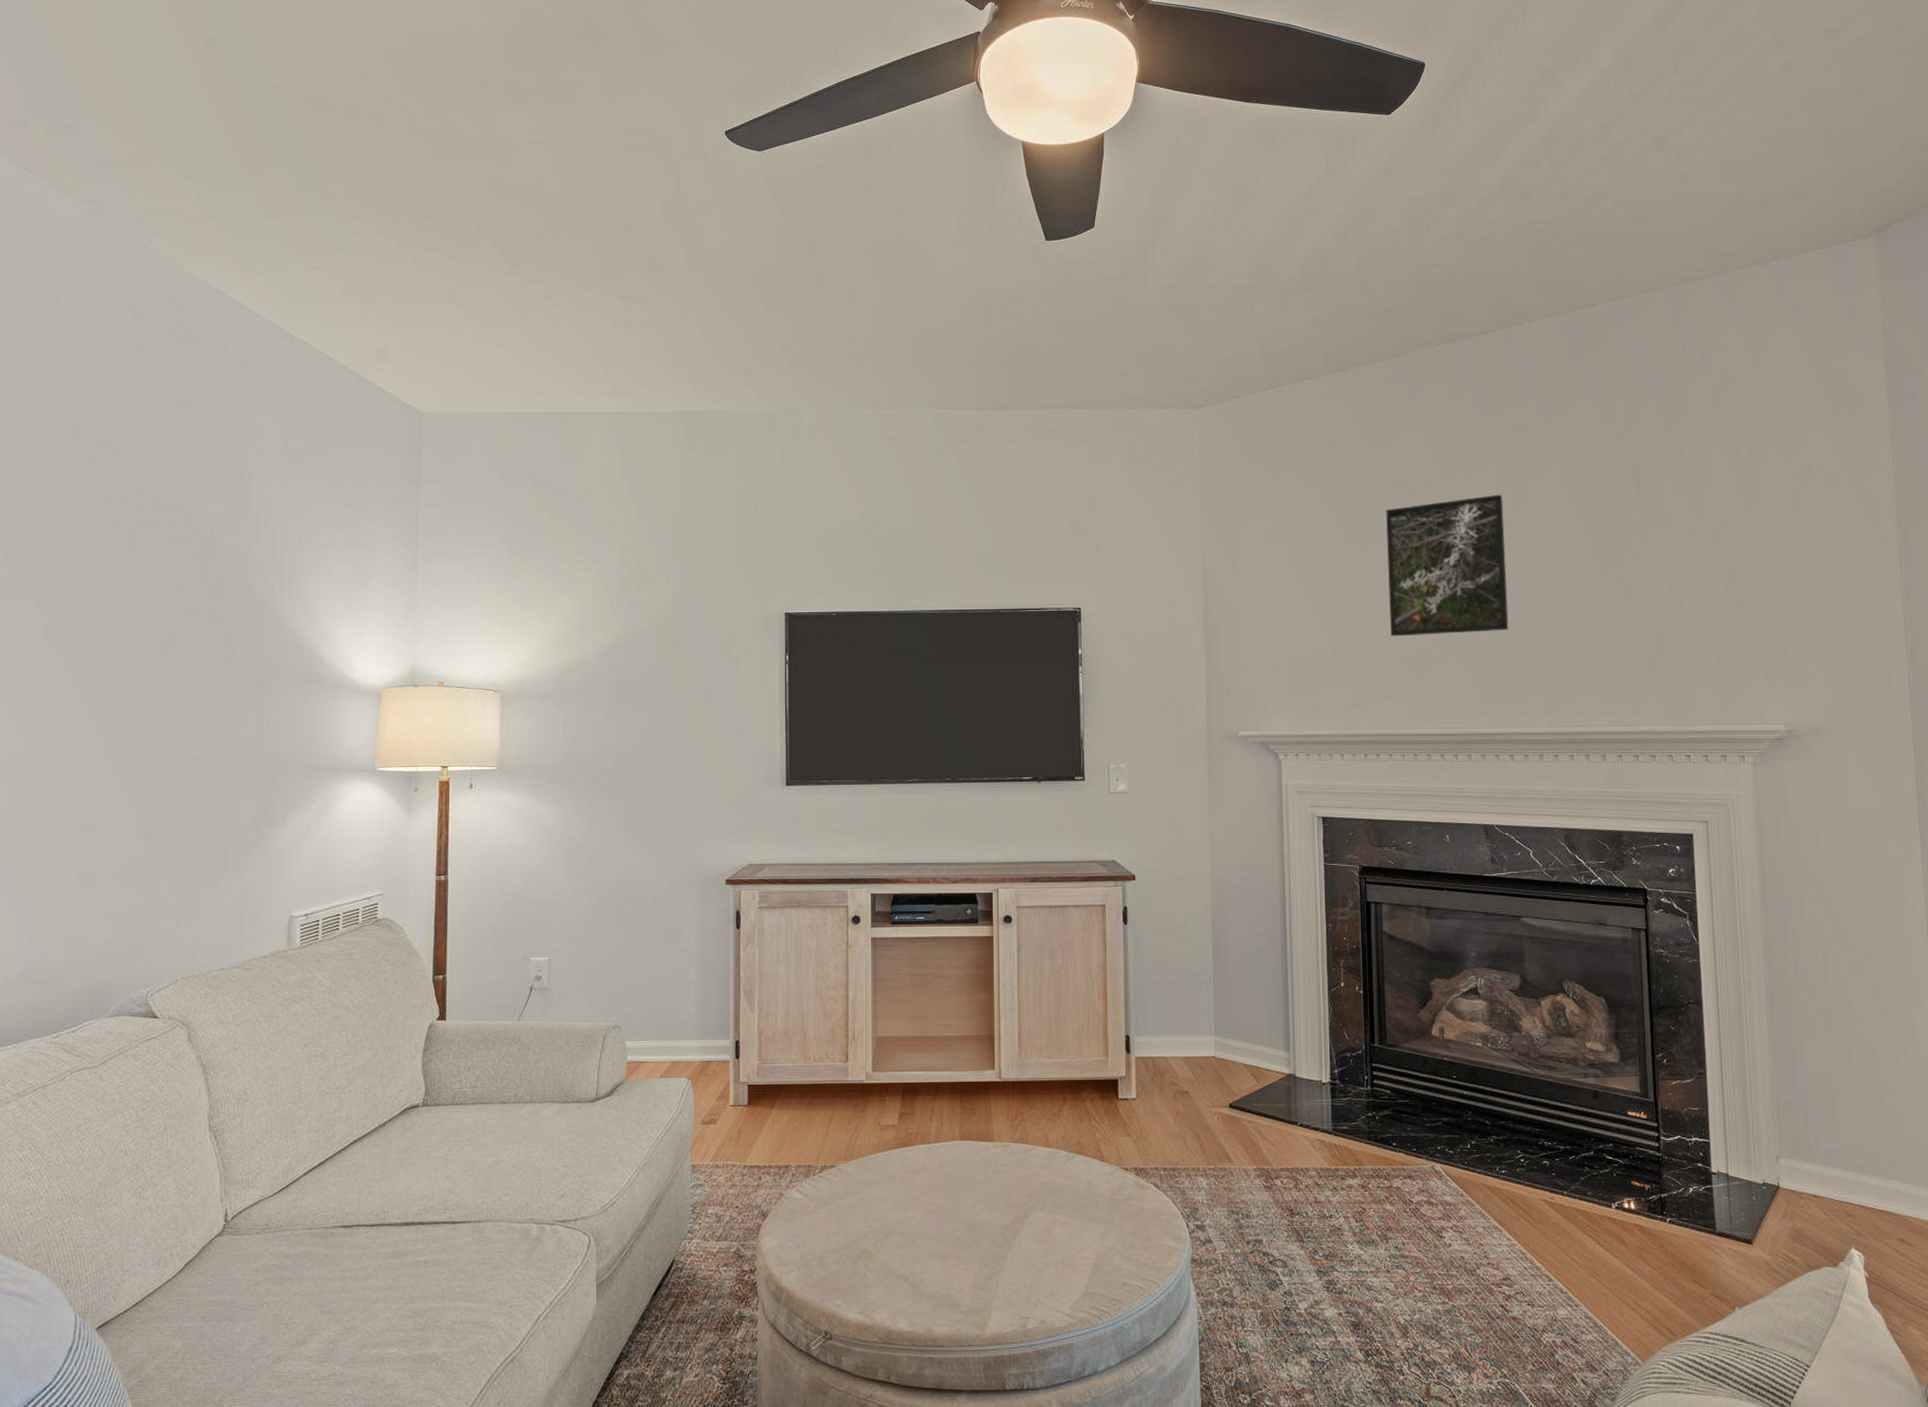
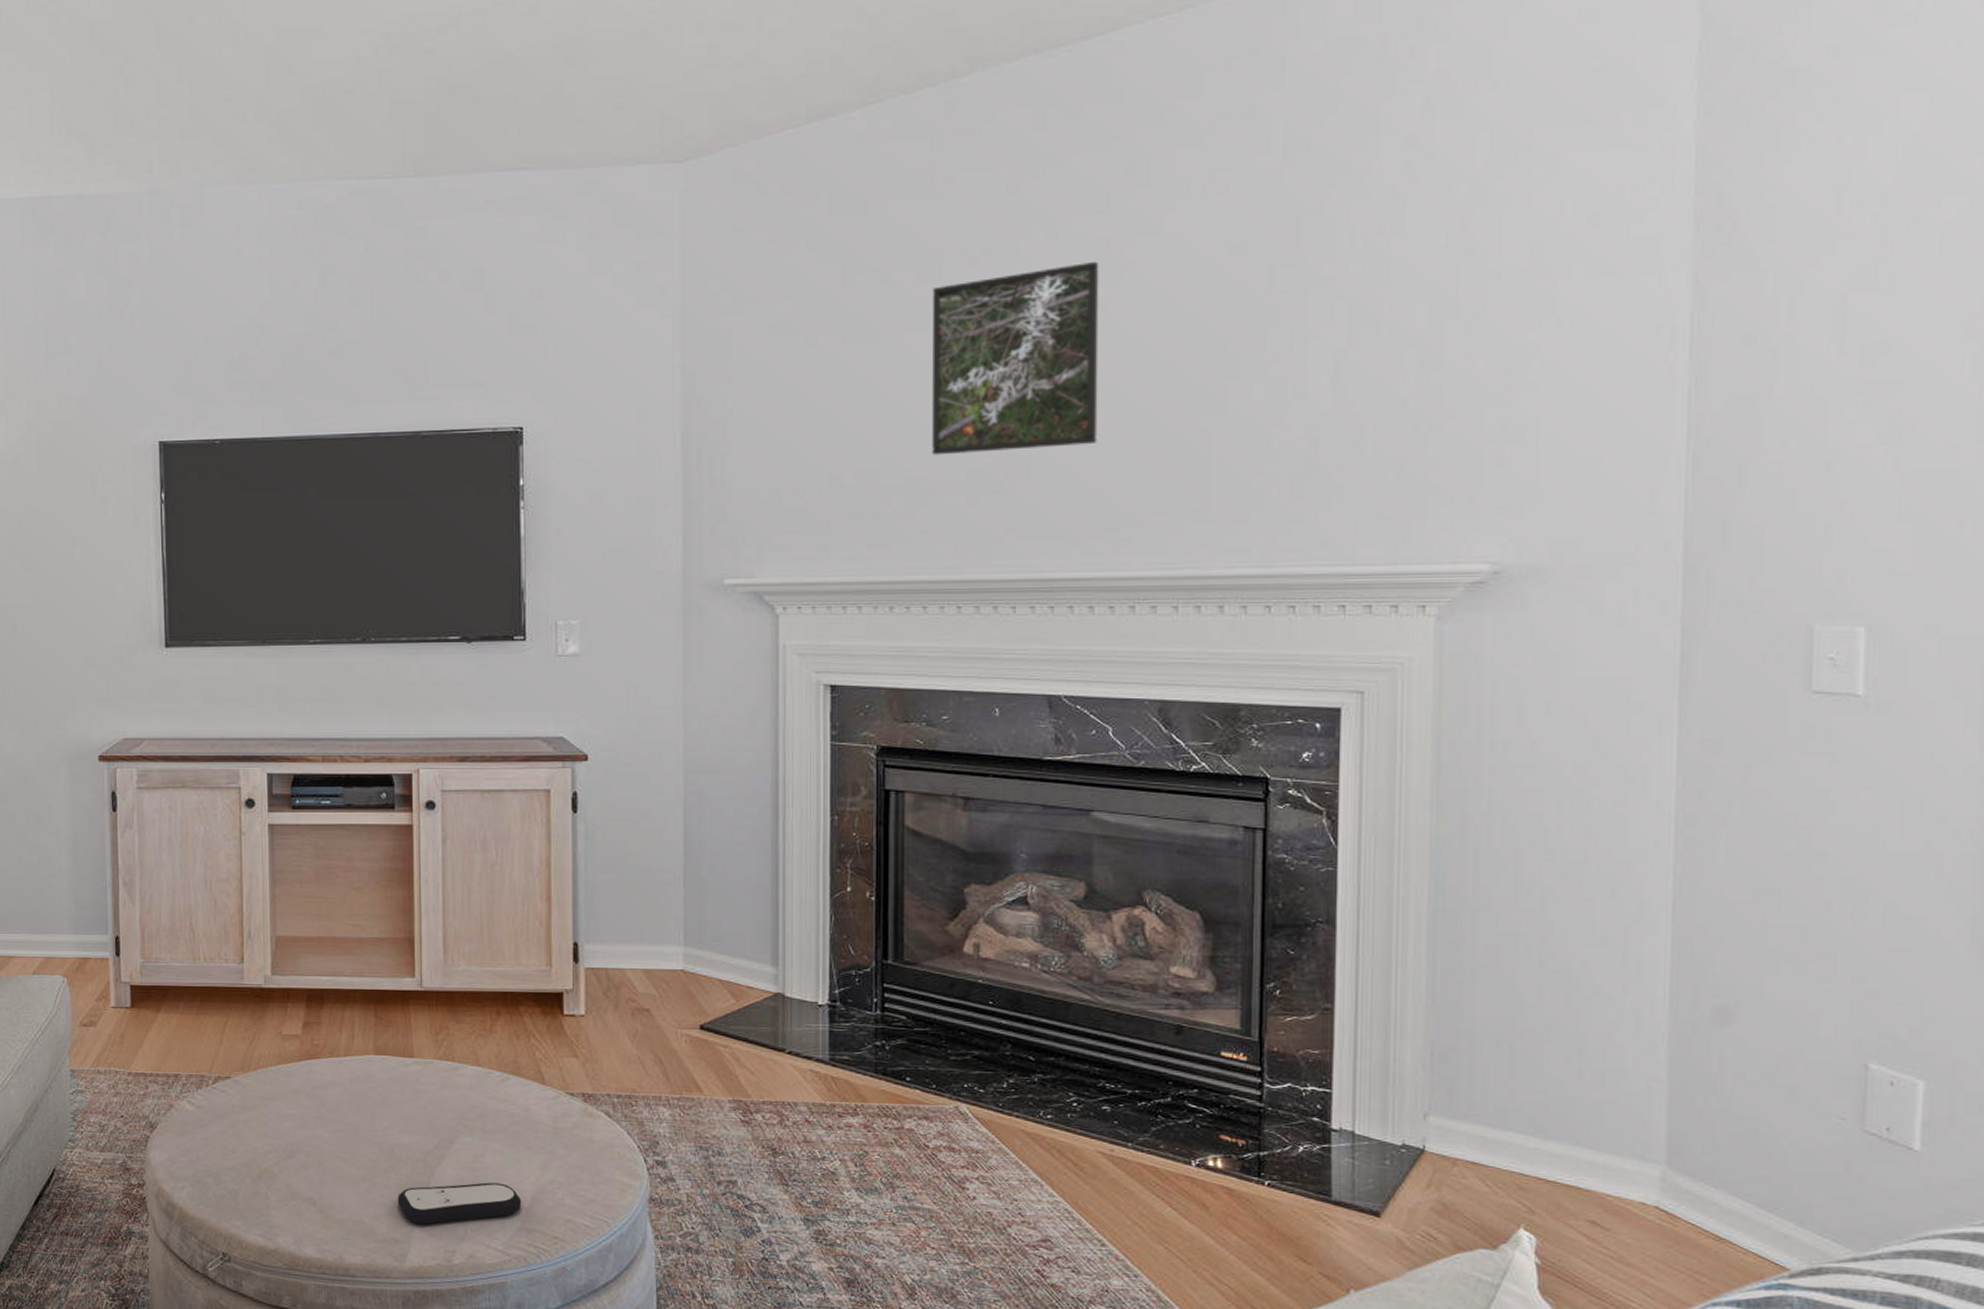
remote control: none [979,1252,1086,1294] -> present [397,1182,522,1225]

